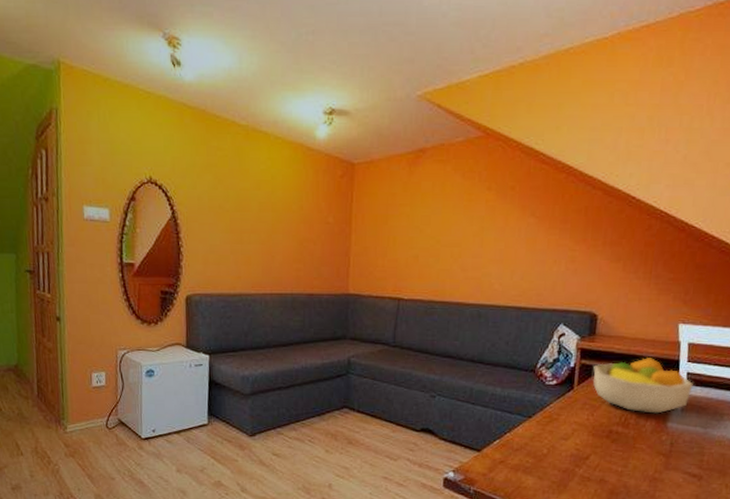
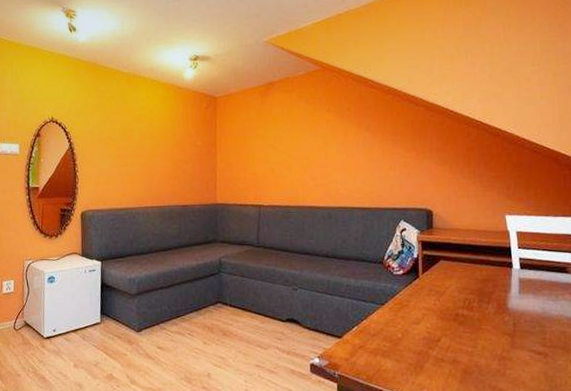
fruit bowl: present [592,358,693,414] -> none [435,246,526,297]

